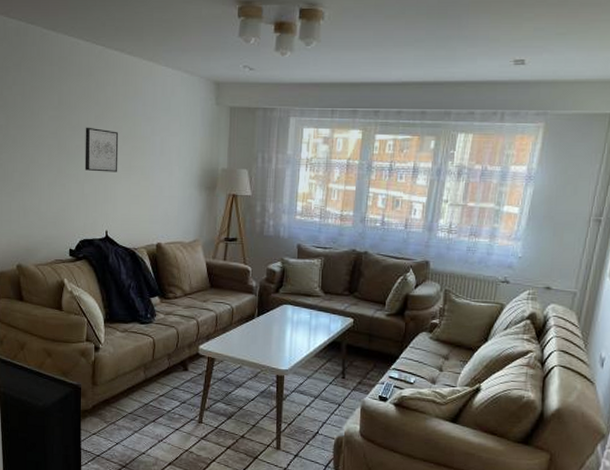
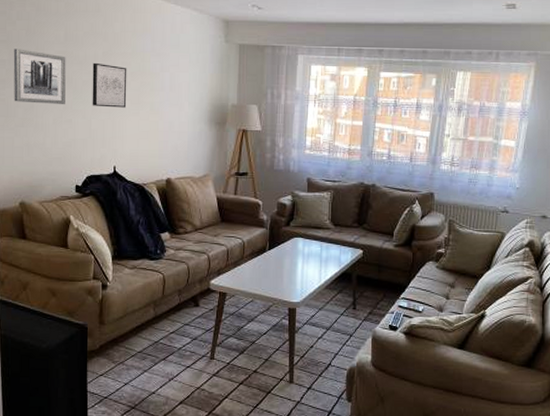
wall art: none [10,114,60,169] -> present [13,48,66,104]

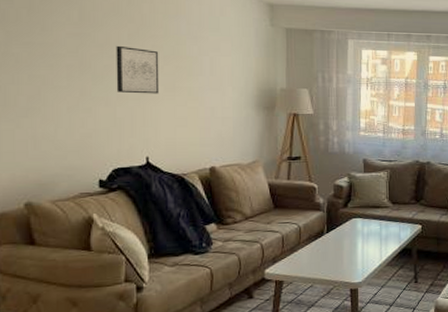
wall art: present [13,48,66,104] -> none [11,29,82,91]

